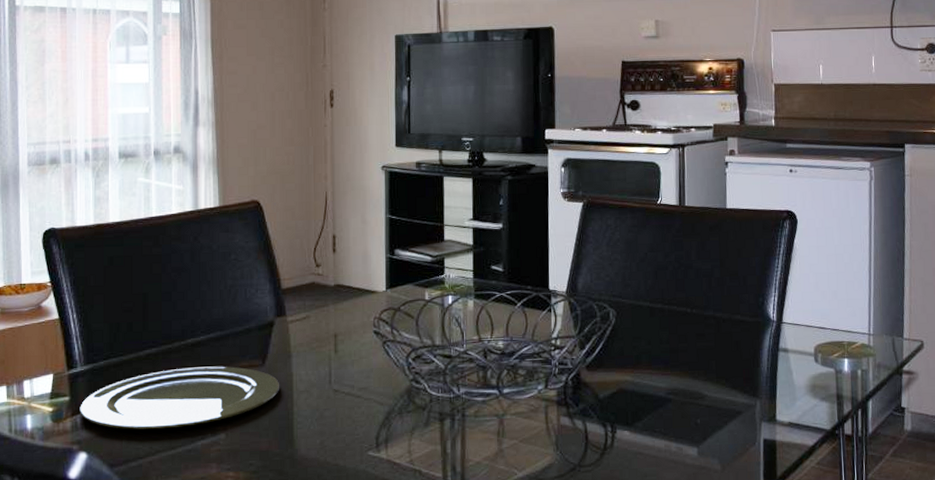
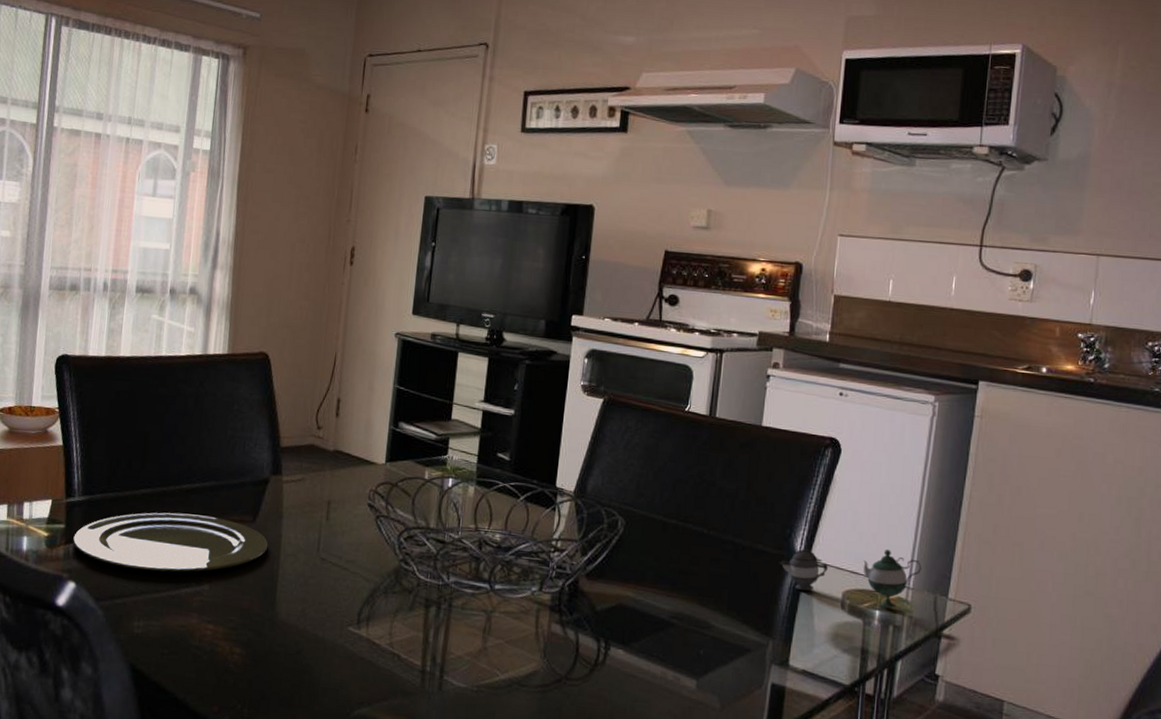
teapot: none [756,303,878,355] -> present [779,549,922,608]

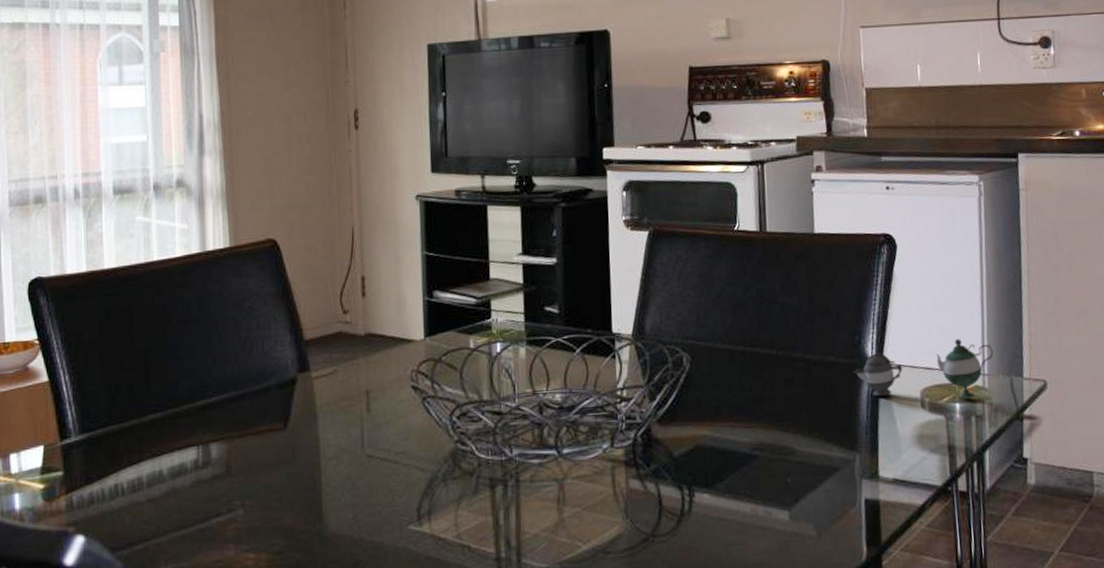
plate: present [73,512,268,572] -> none [75,431,304,507]

